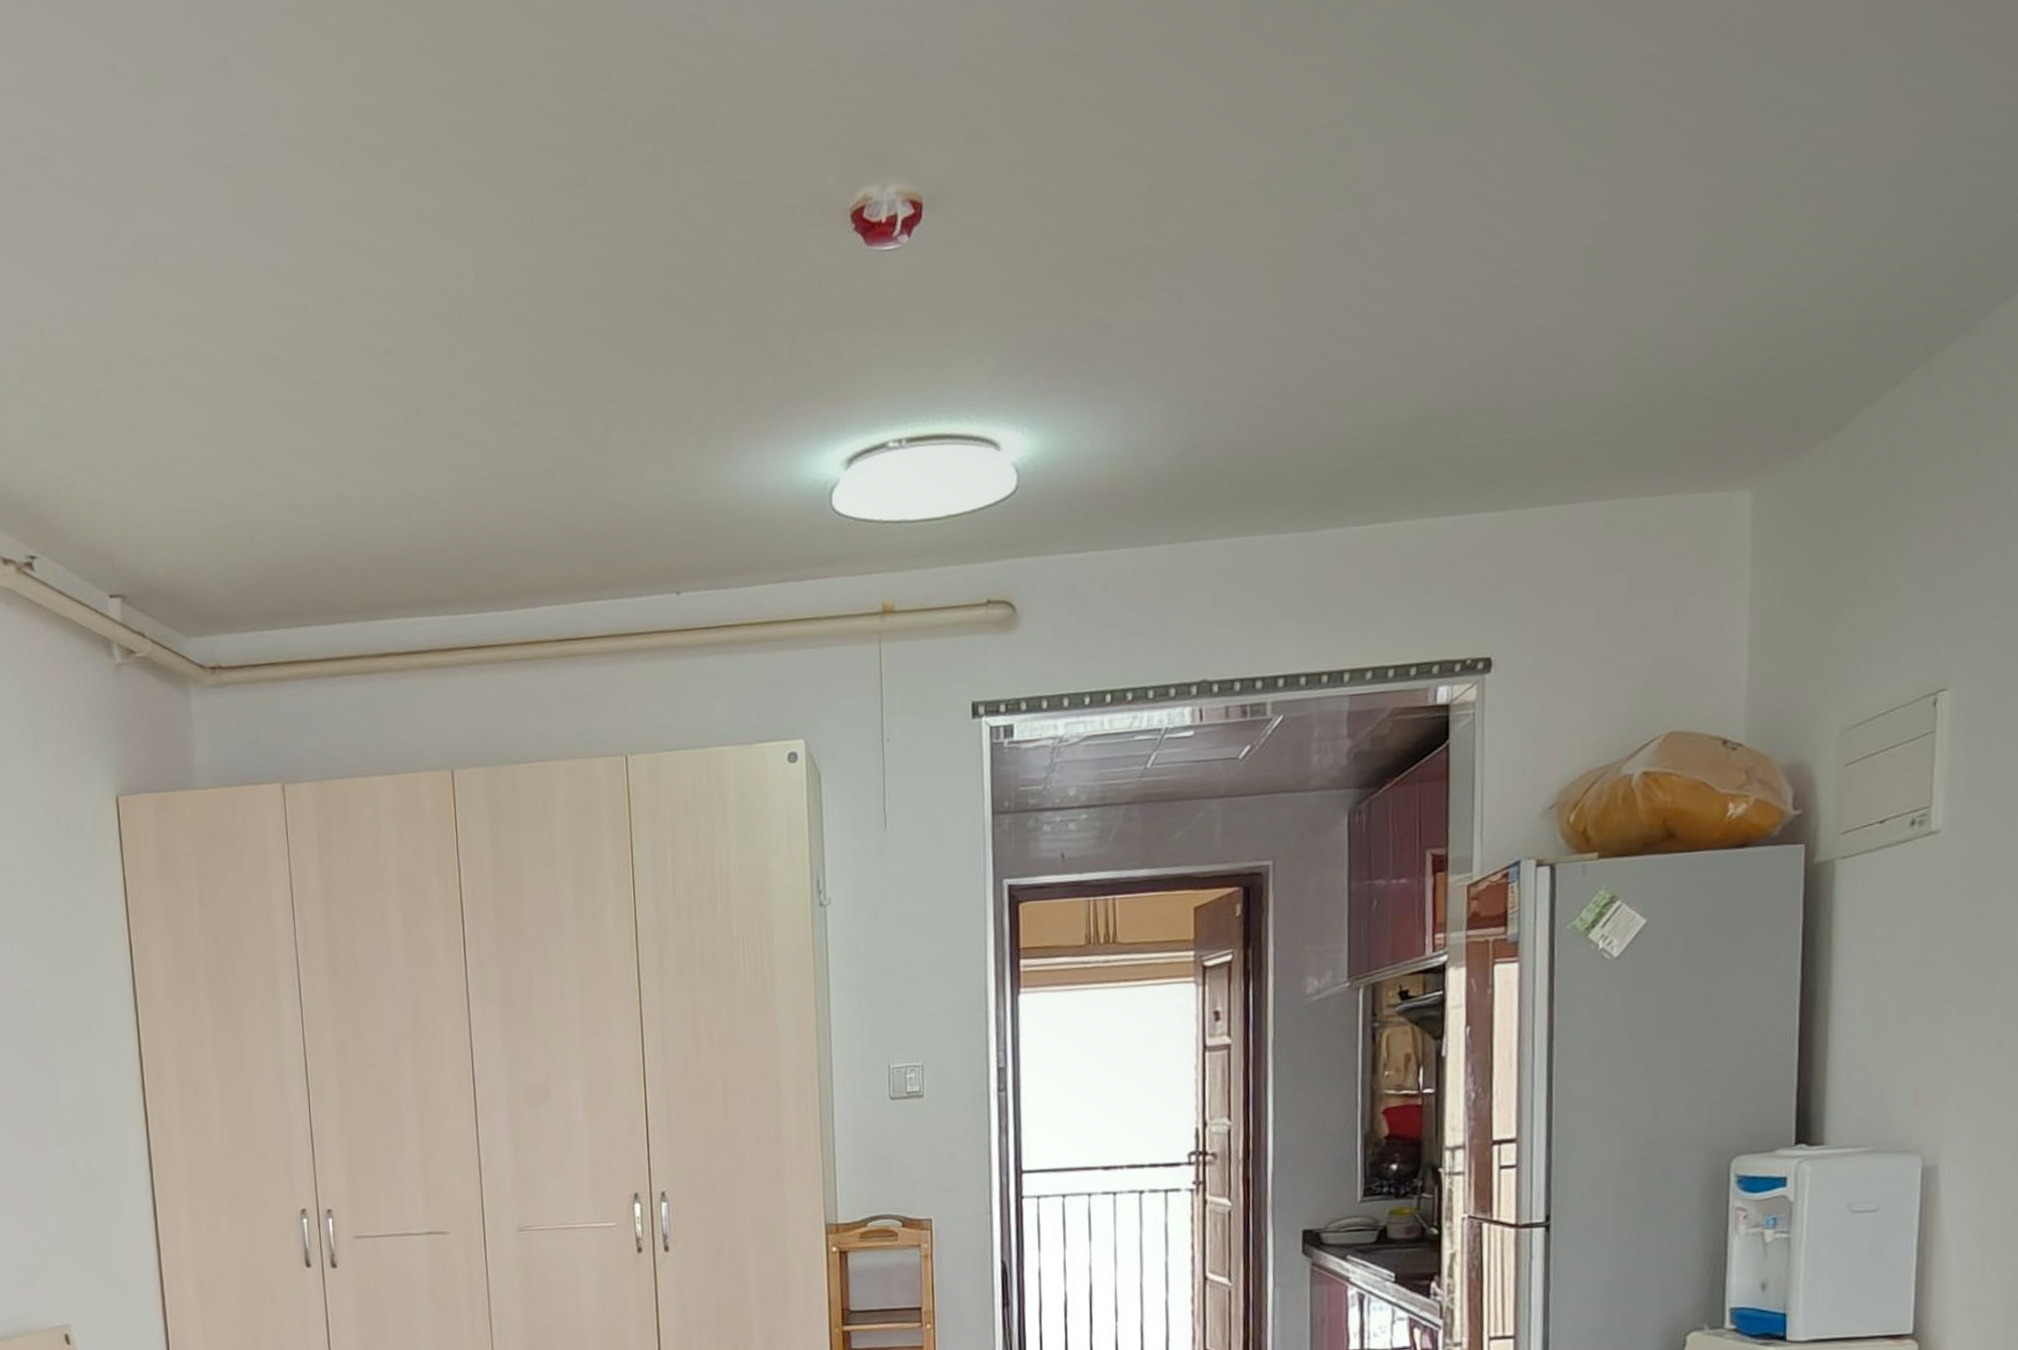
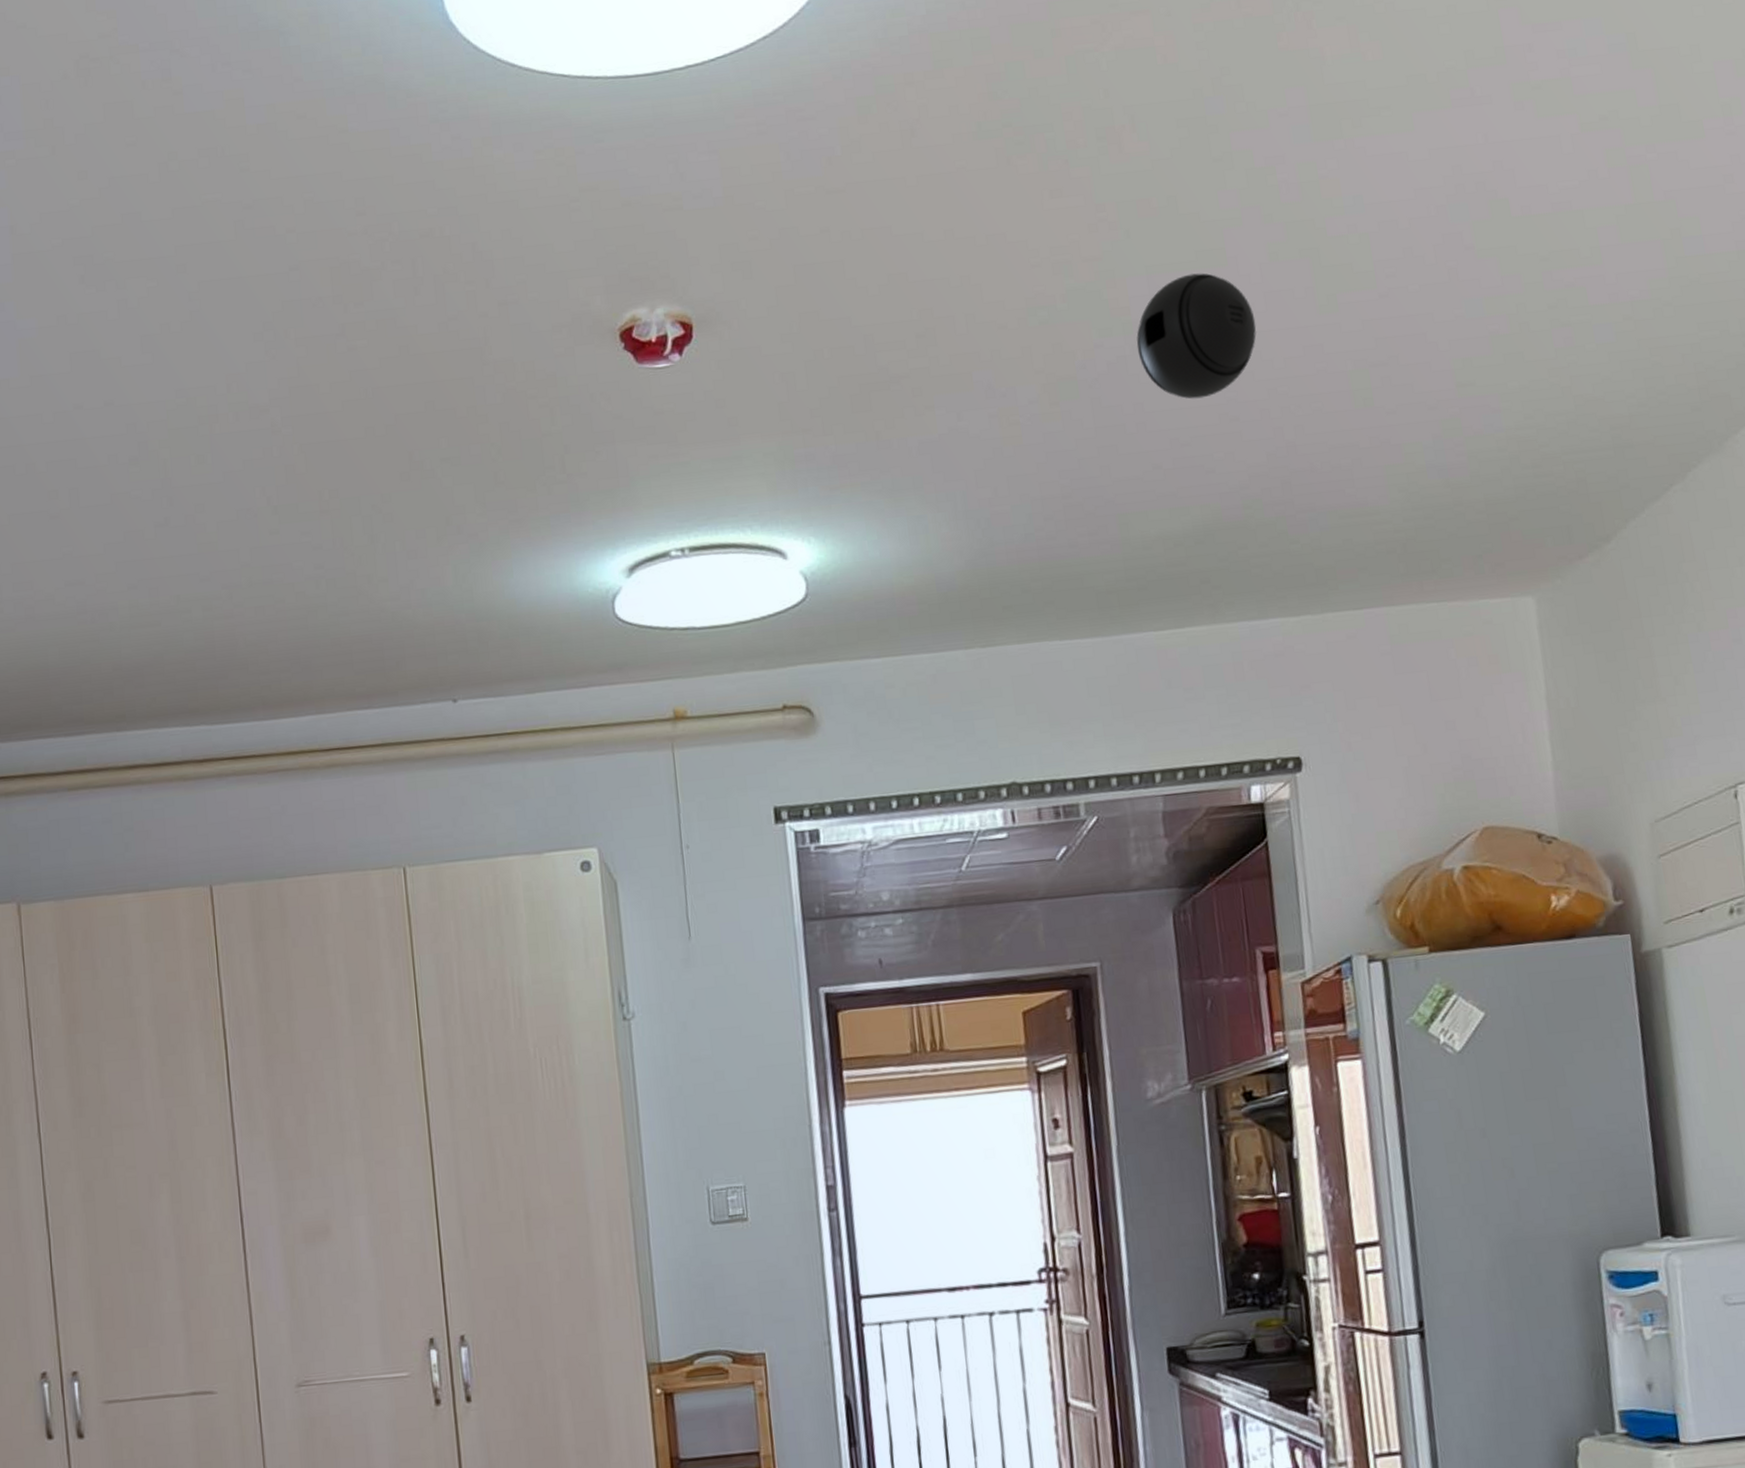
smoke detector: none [1368,138,1494,278] -> present [1136,273,1257,399]

